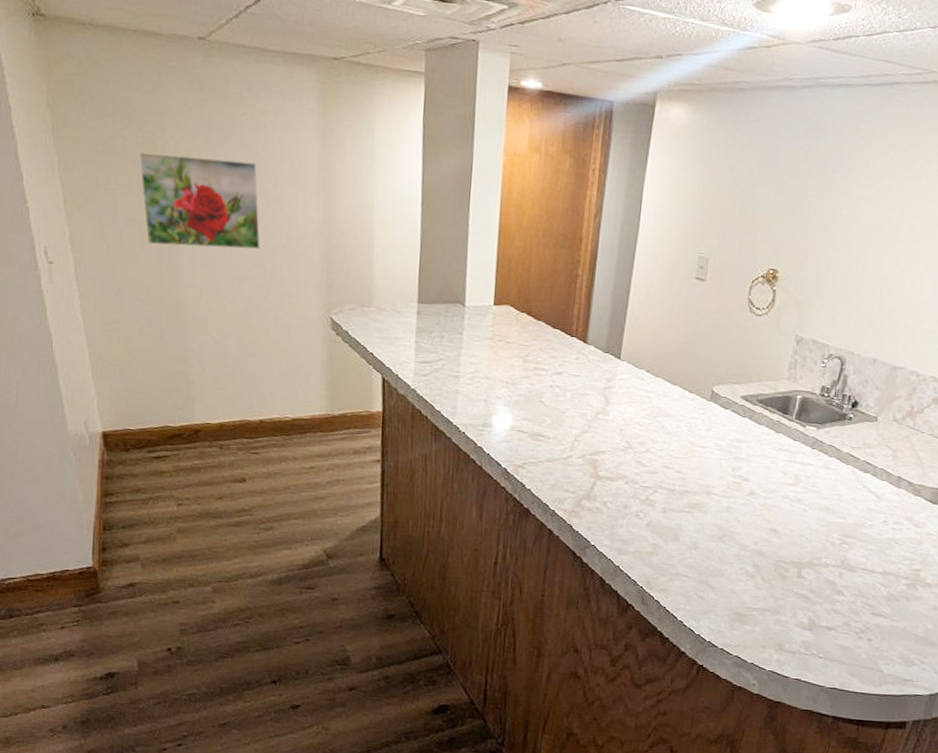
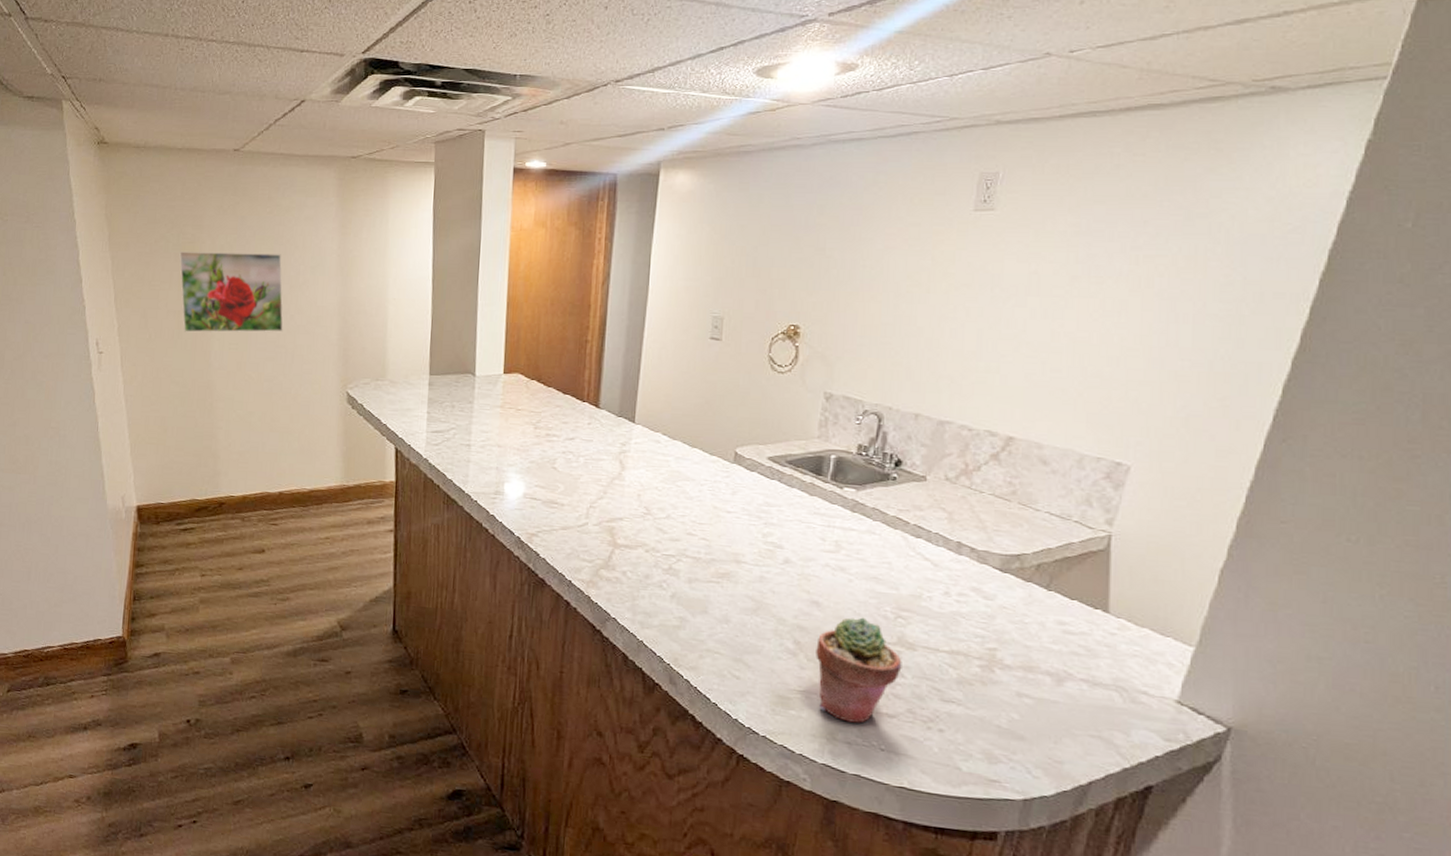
potted succulent: none [771,543,843,635] -> present [816,617,902,723]

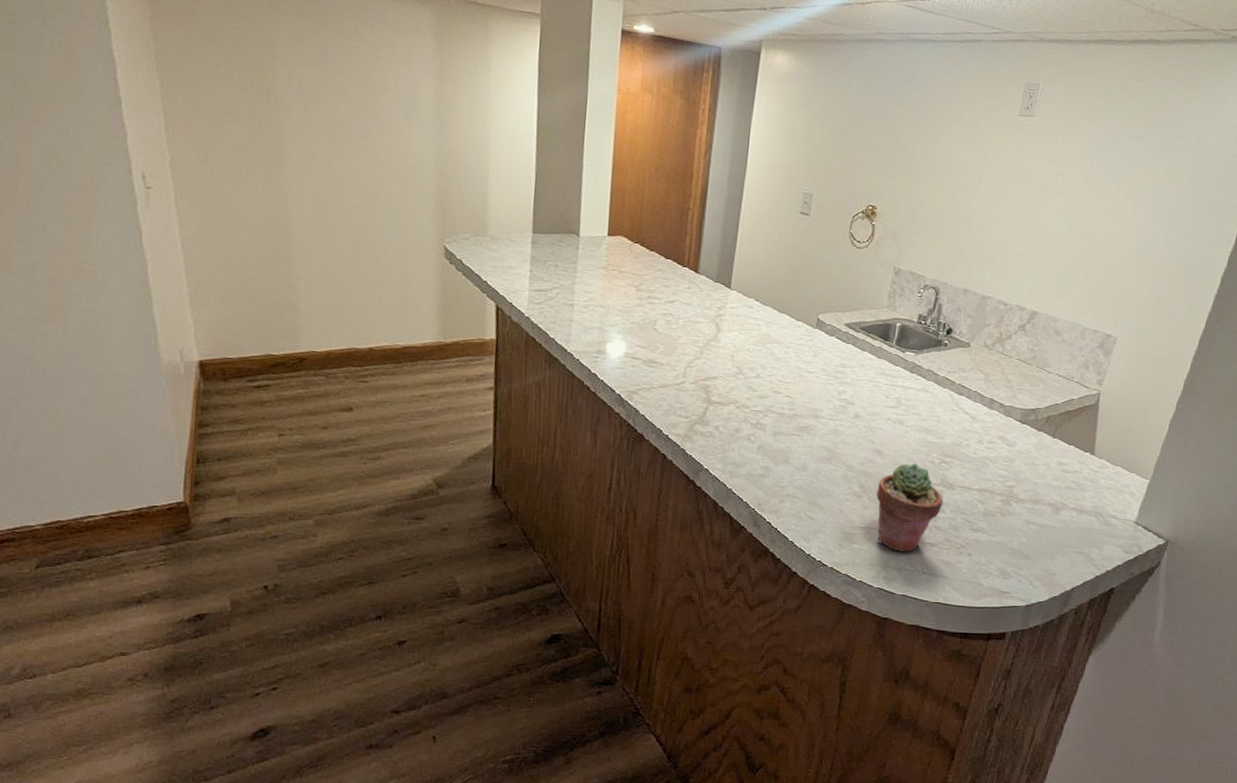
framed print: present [179,252,283,333] -> none [247,80,373,179]

